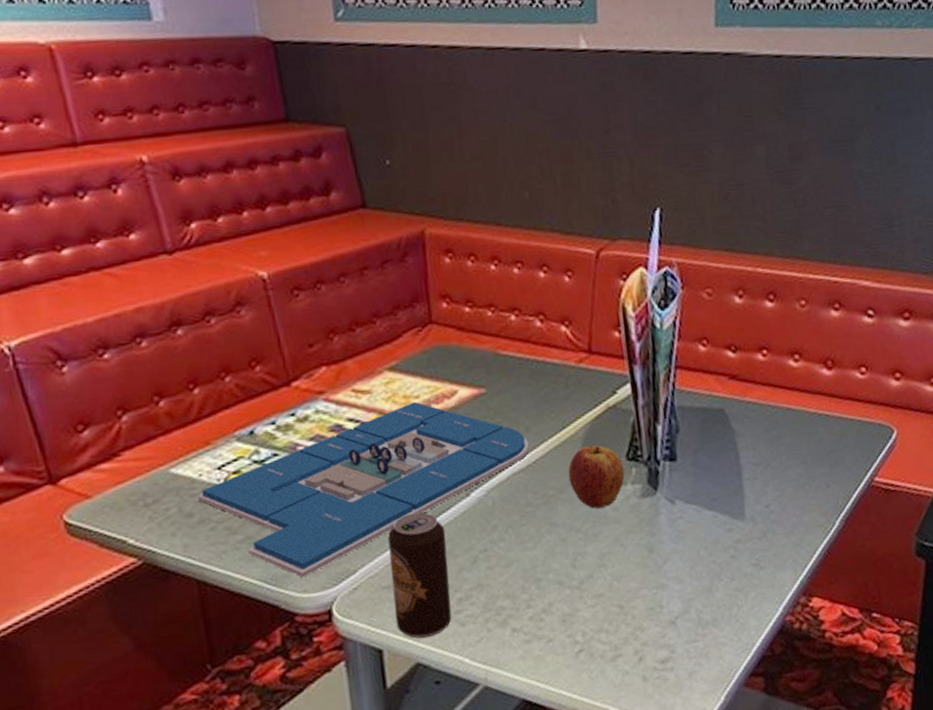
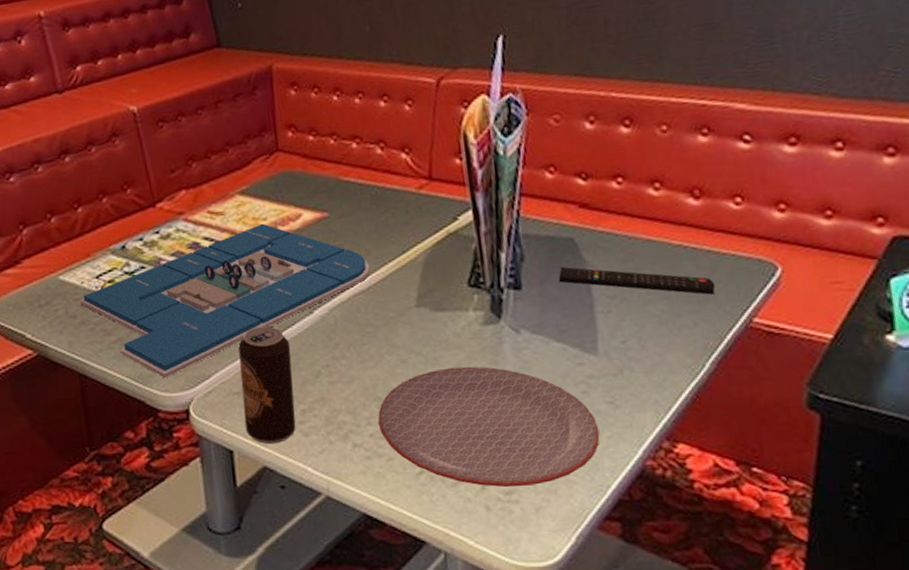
plate: none [537,539,746,658] -> present [378,366,600,488]
apple: present [568,445,625,509] -> none [408,270,467,333]
remote control: none [710,436,844,458] -> present [558,266,716,295]

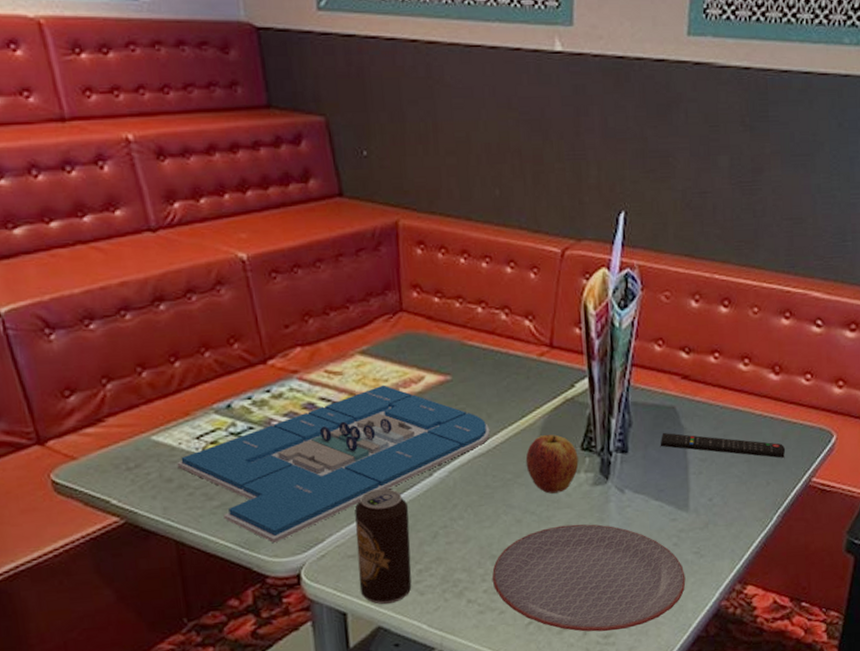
apple: none [408,270,467,333] -> present [525,434,579,494]

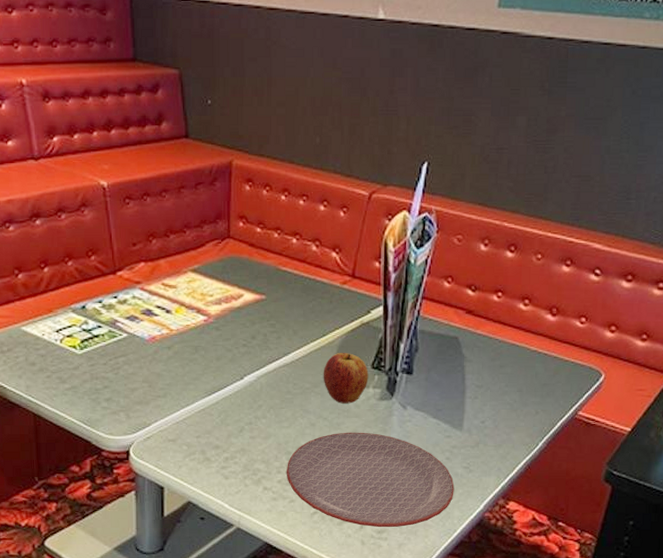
board game: present [177,385,491,544] -> none [40,299,295,424]
beverage can: present [354,489,412,605] -> none [176,387,221,484]
remote control: present [660,432,786,458] -> none [441,359,556,391]

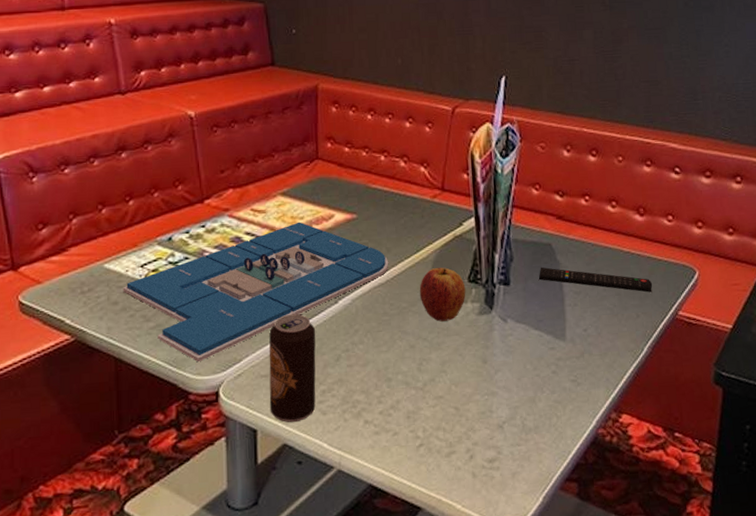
board game: none [40,299,295,424] -> present [123,222,389,363]
beverage can: none [176,387,221,484] -> present [269,314,316,423]
plate: present [286,432,455,528] -> none [387,350,565,456]
remote control: none [441,359,556,391] -> present [538,267,653,292]

